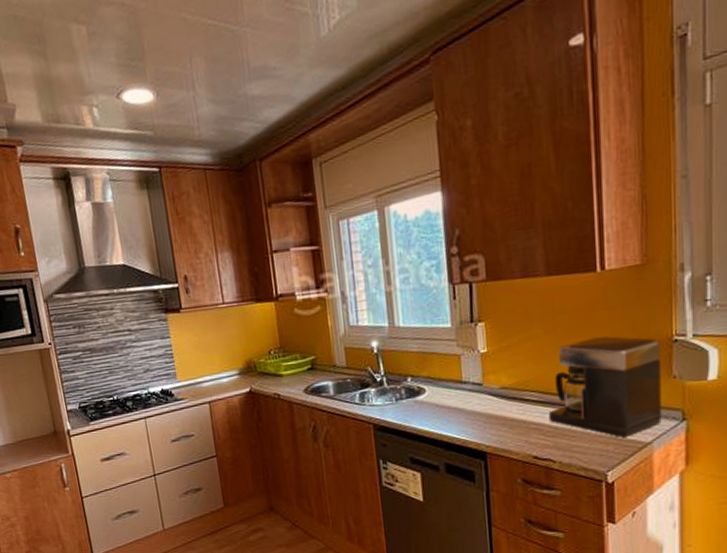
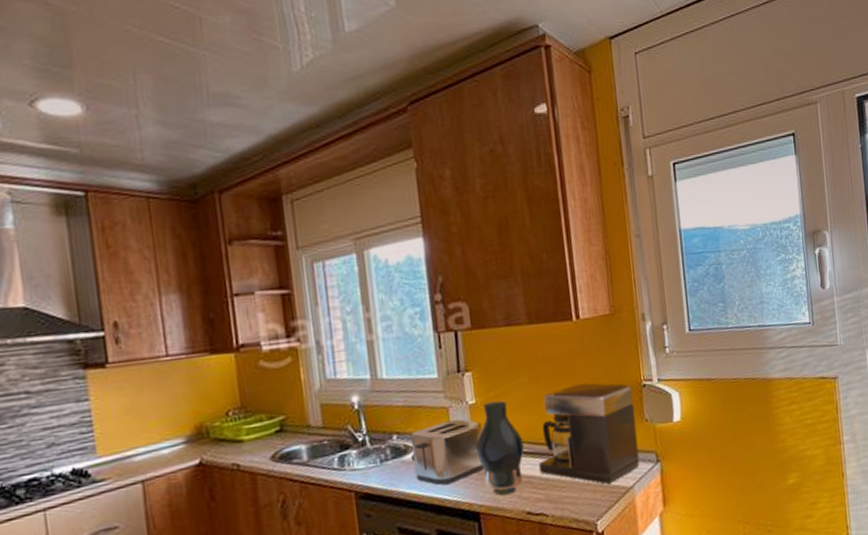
toaster: none [423,366,494,425] -> present [410,419,484,485]
vase: none [485,350,535,439] -> present [475,400,524,496]

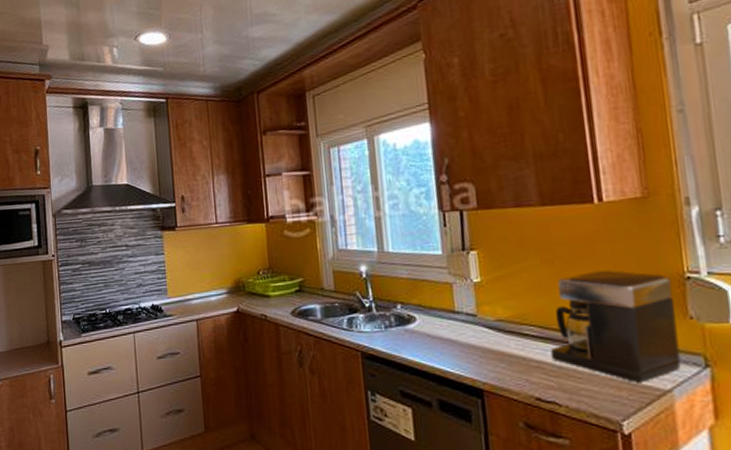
toaster: present [410,419,484,485] -> none [413,296,489,358]
vase: present [475,400,524,496] -> none [480,281,534,377]

